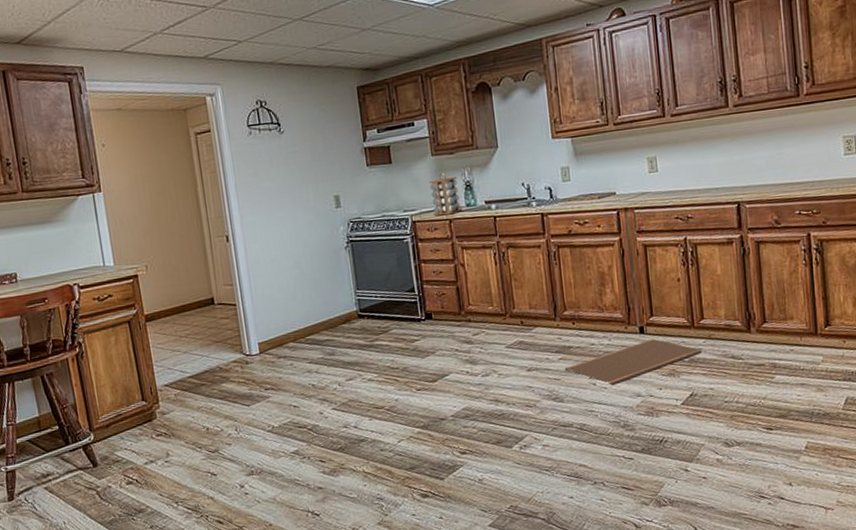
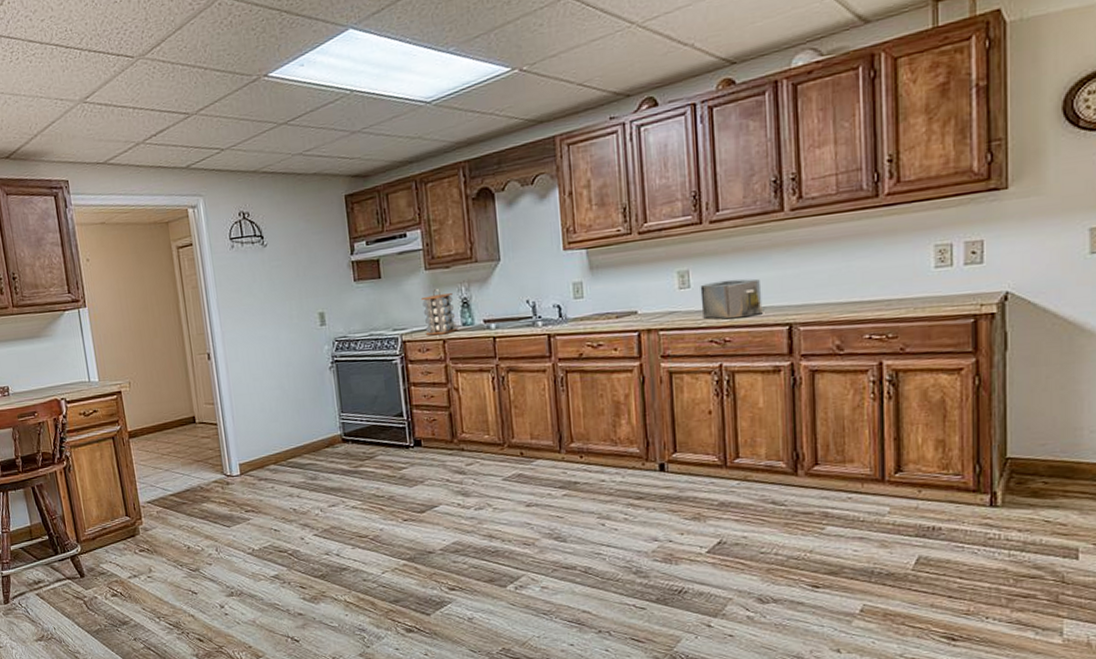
door mat: present [565,338,702,385] -> none [570,477,735,527]
toaster: none [666,164,717,200] -> present [700,278,763,321]

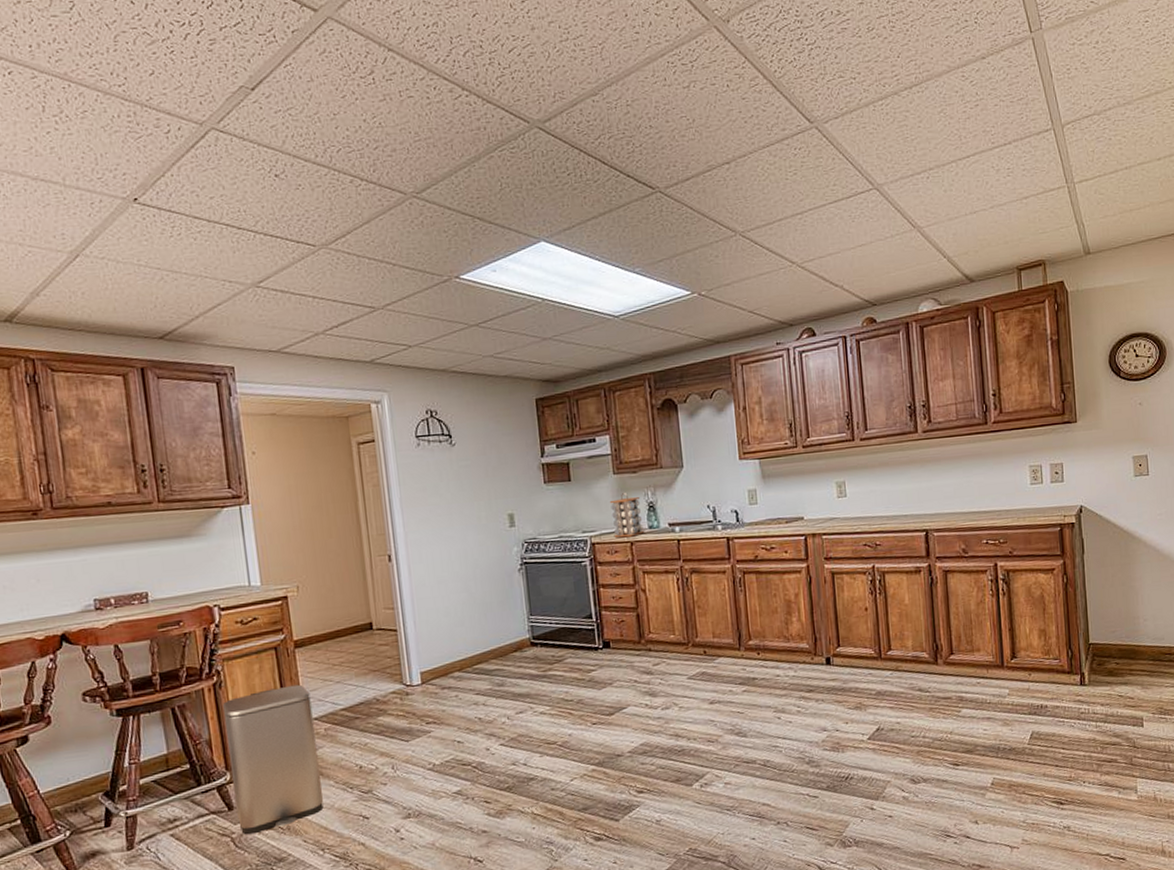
pedal bin: none [71,471,158,600] -> present [222,684,324,835]
toaster: present [700,278,763,321] -> none [854,490,905,527]

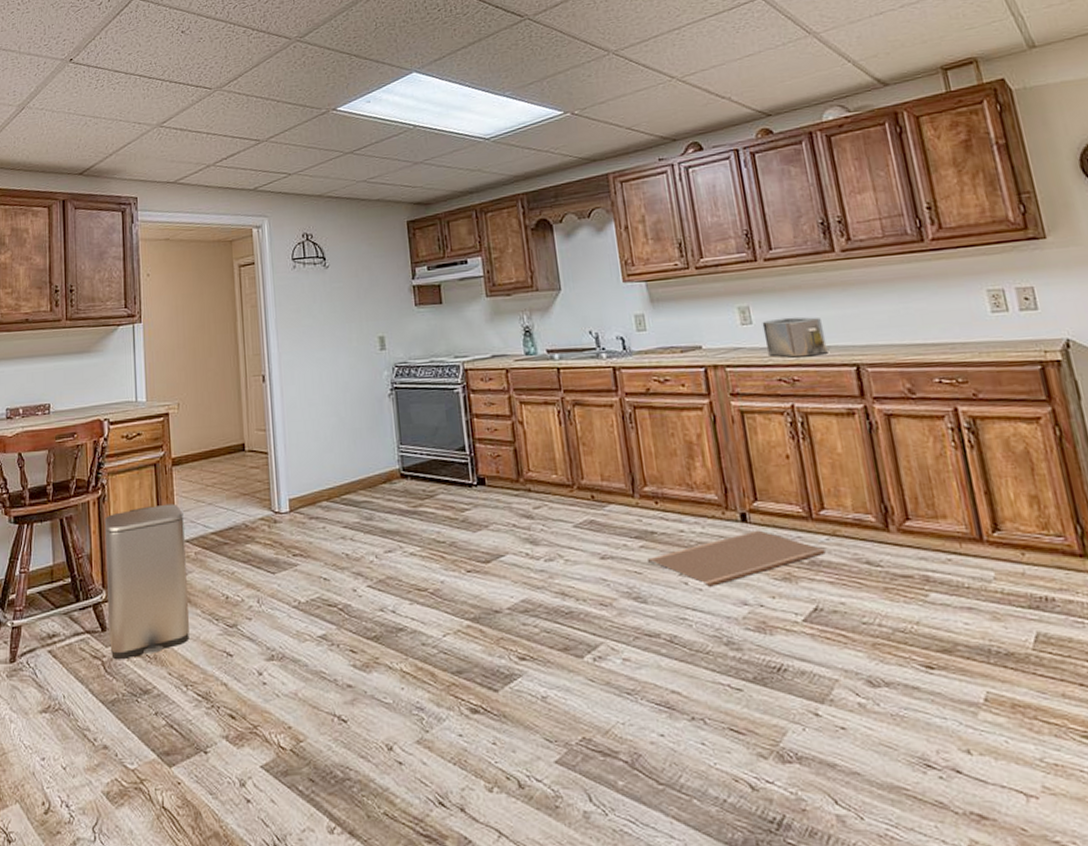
spice rack: present [609,492,645,538] -> none [482,315,521,365]
door mat: none [749,670,889,719] -> present [648,530,826,587]
toaster: none [854,490,905,527] -> present [762,317,828,359]

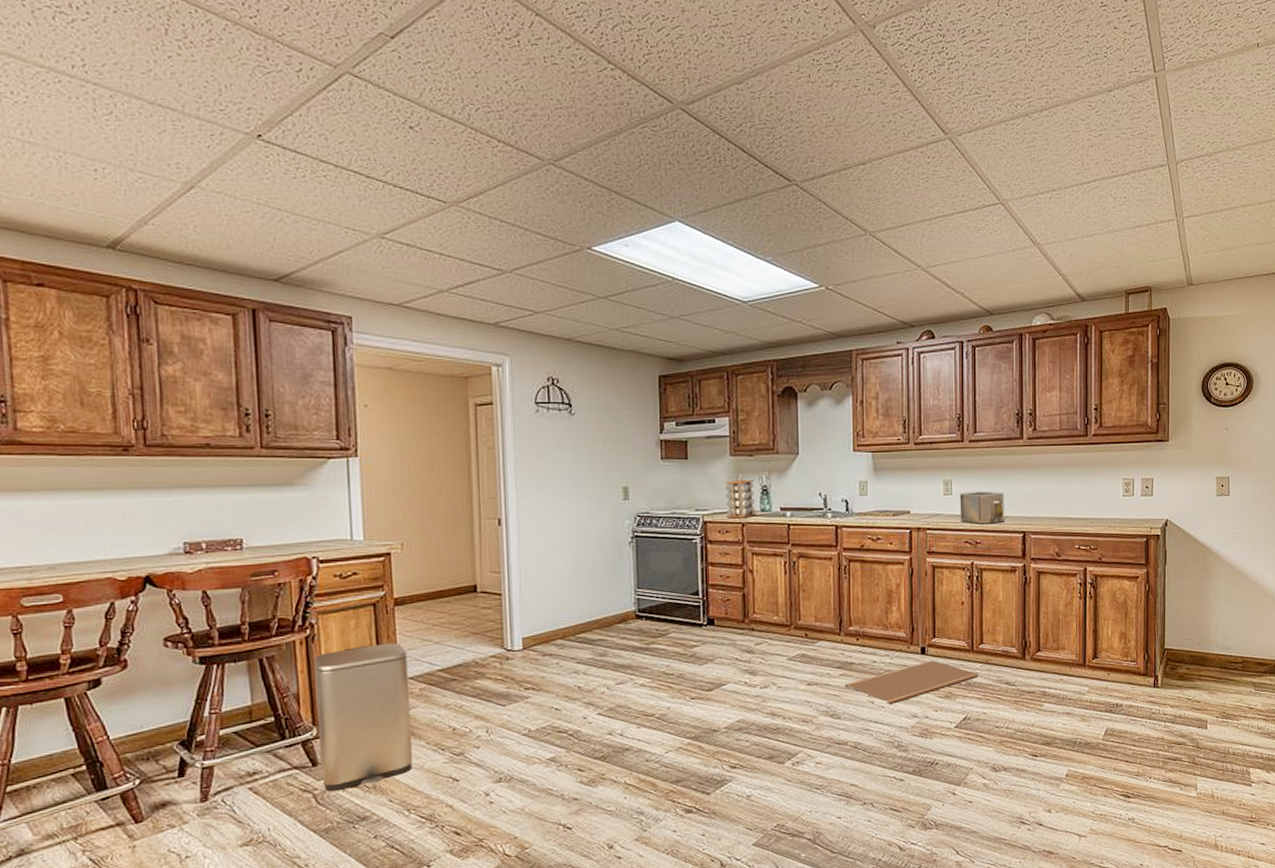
spice rack: none [482,315,521,365] -> present [724,474,757,519]

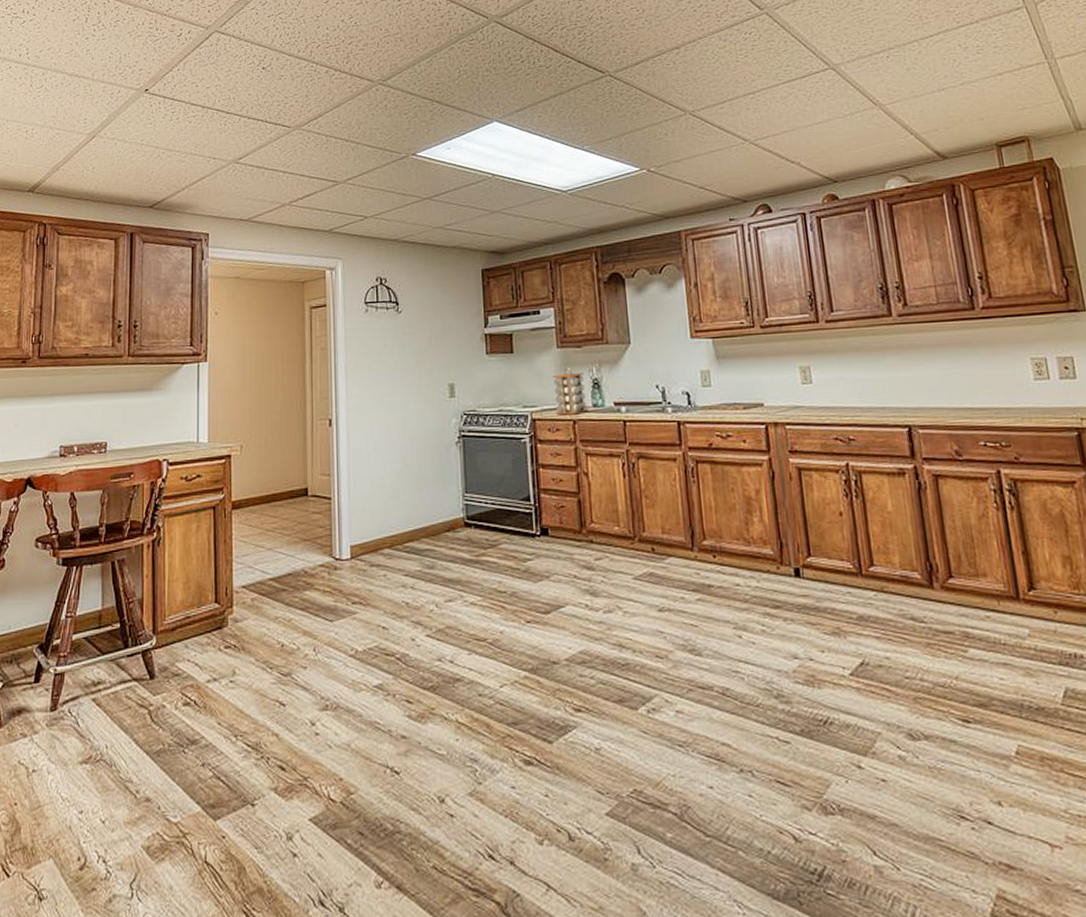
pedal bin: present [313,642,413,792] -> none [157,548,241,709]
door mat: present [845,660,978,705] -> none [704,585,873,640]
toaster: present [960,491,1005,525] -> none [821,378,883,419]

